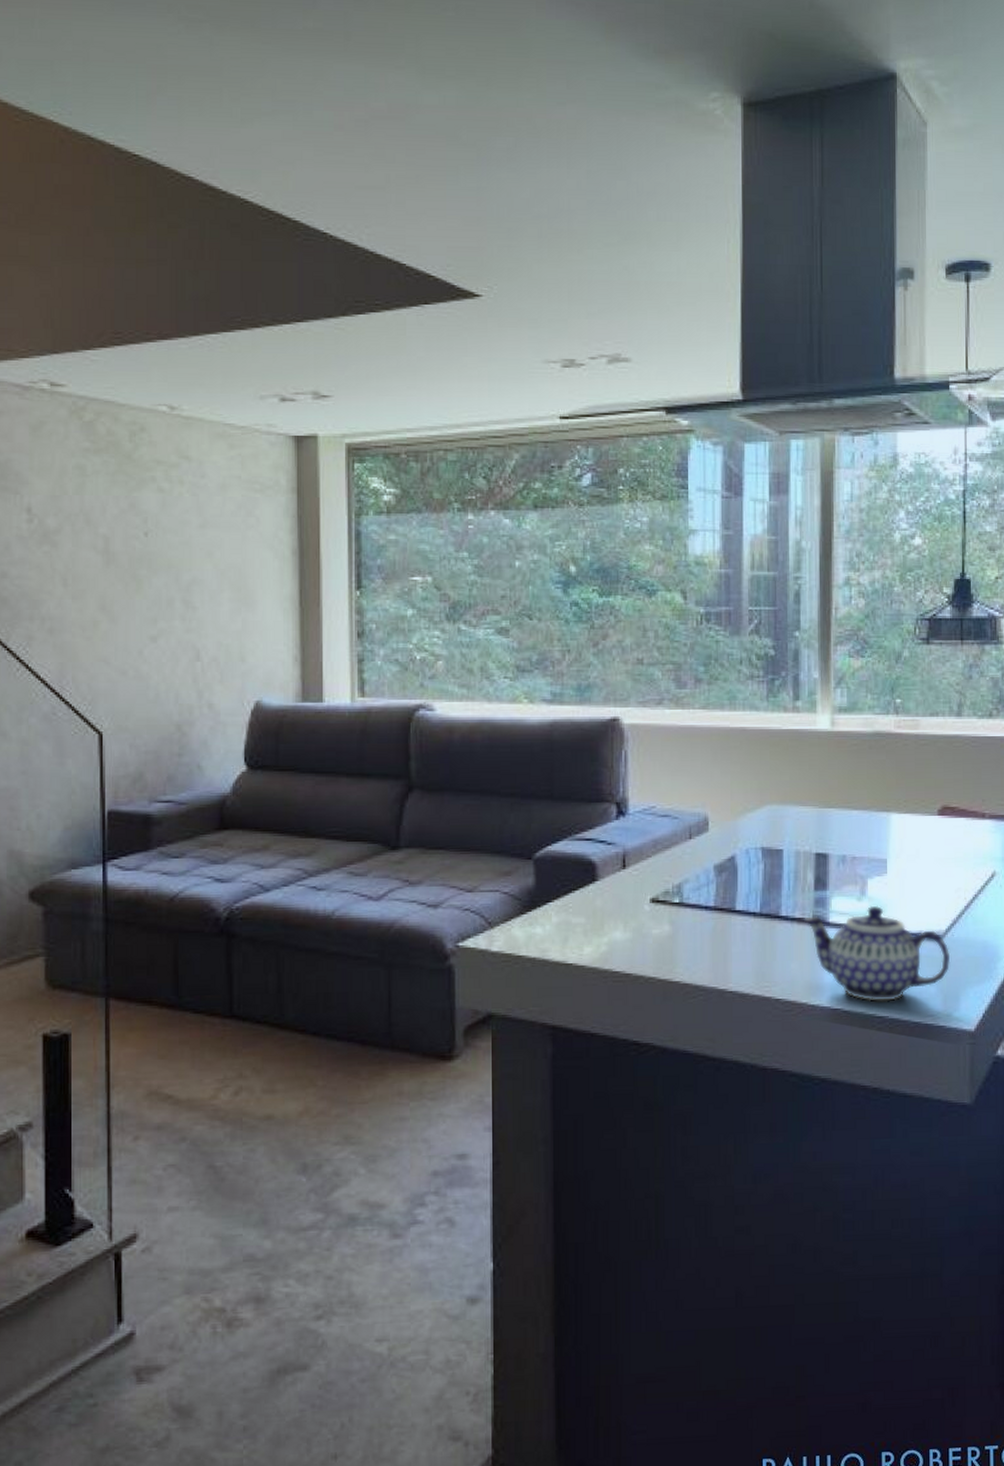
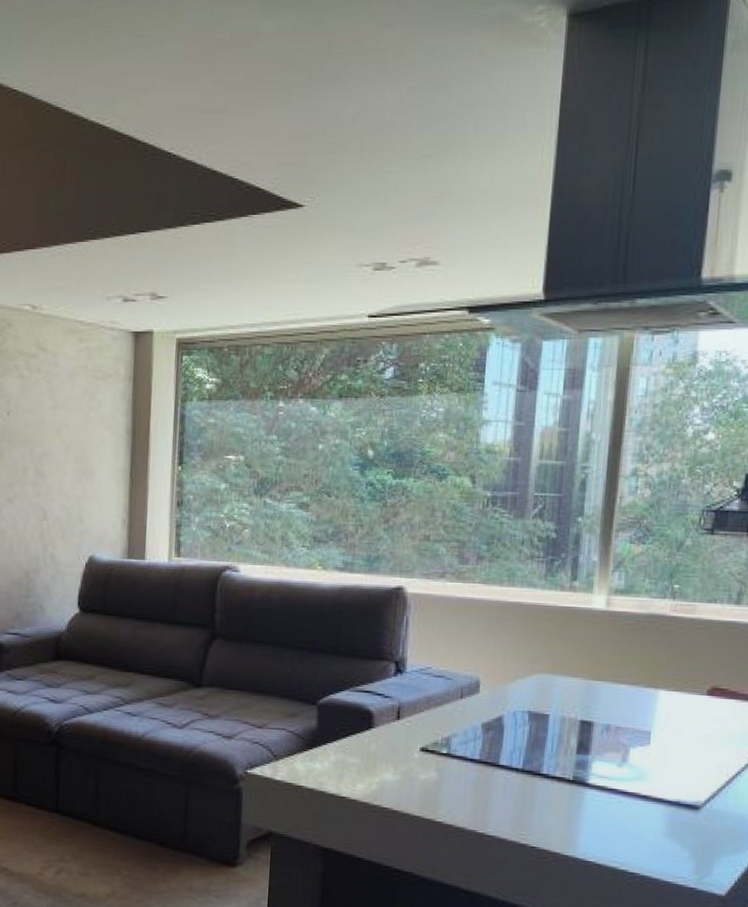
teapot: present [803,905,951,1001] -> none [563,772,708,860]

